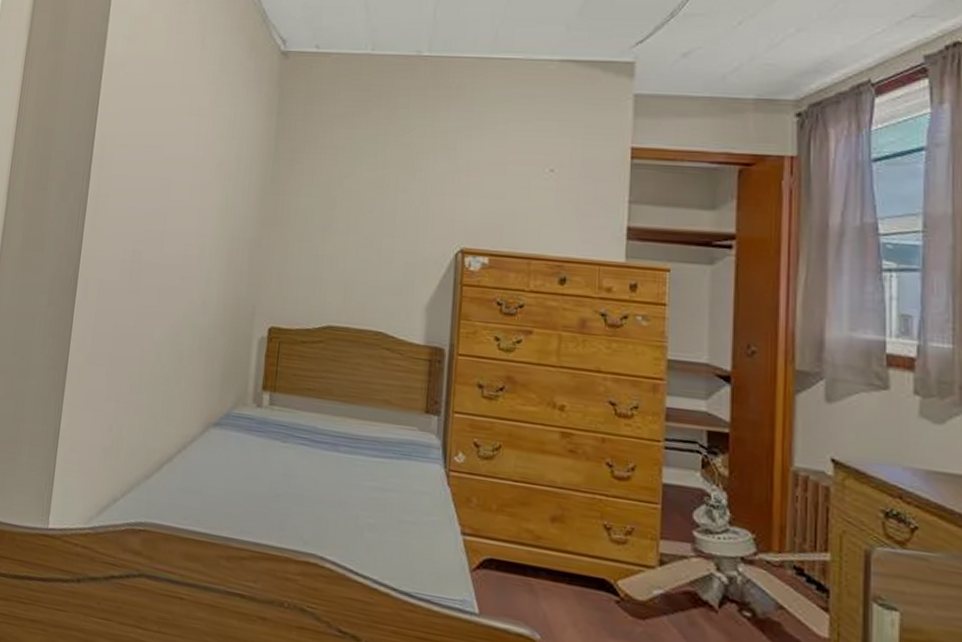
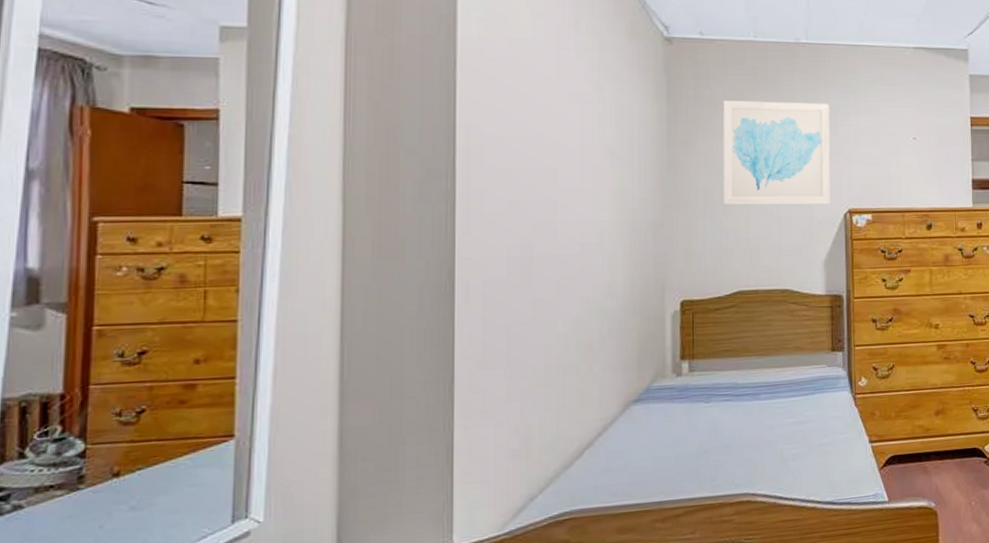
wall art: none [322,117,449,240] -> present [723,100,831,206]

